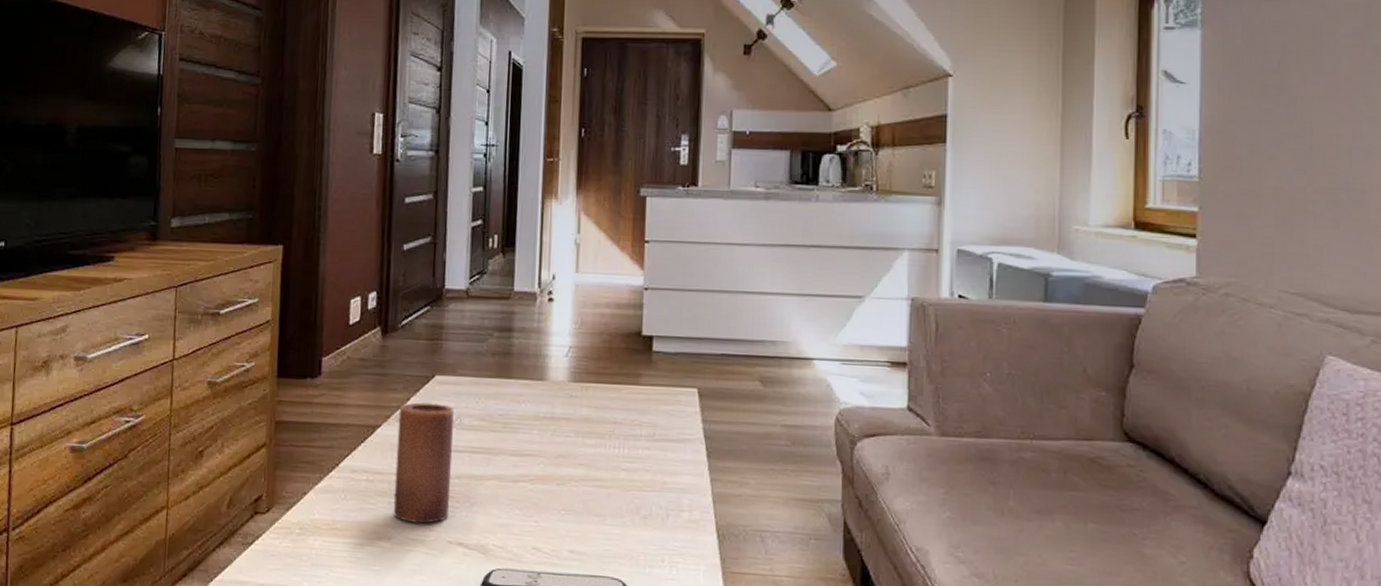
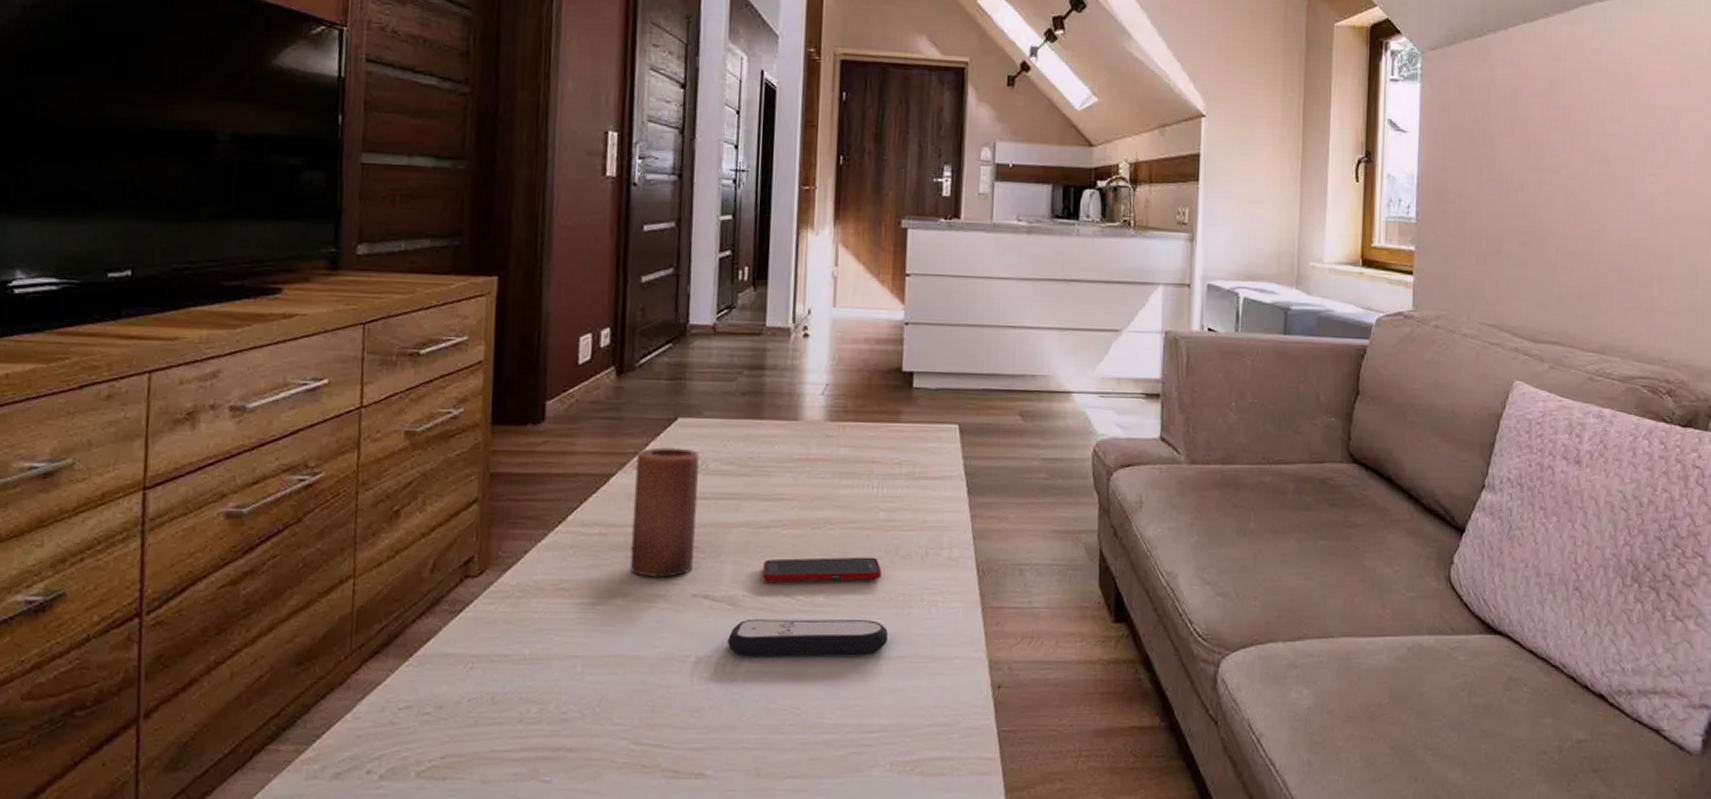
cell phone: none [512,512,623,538] -> present [763,557,882,583]

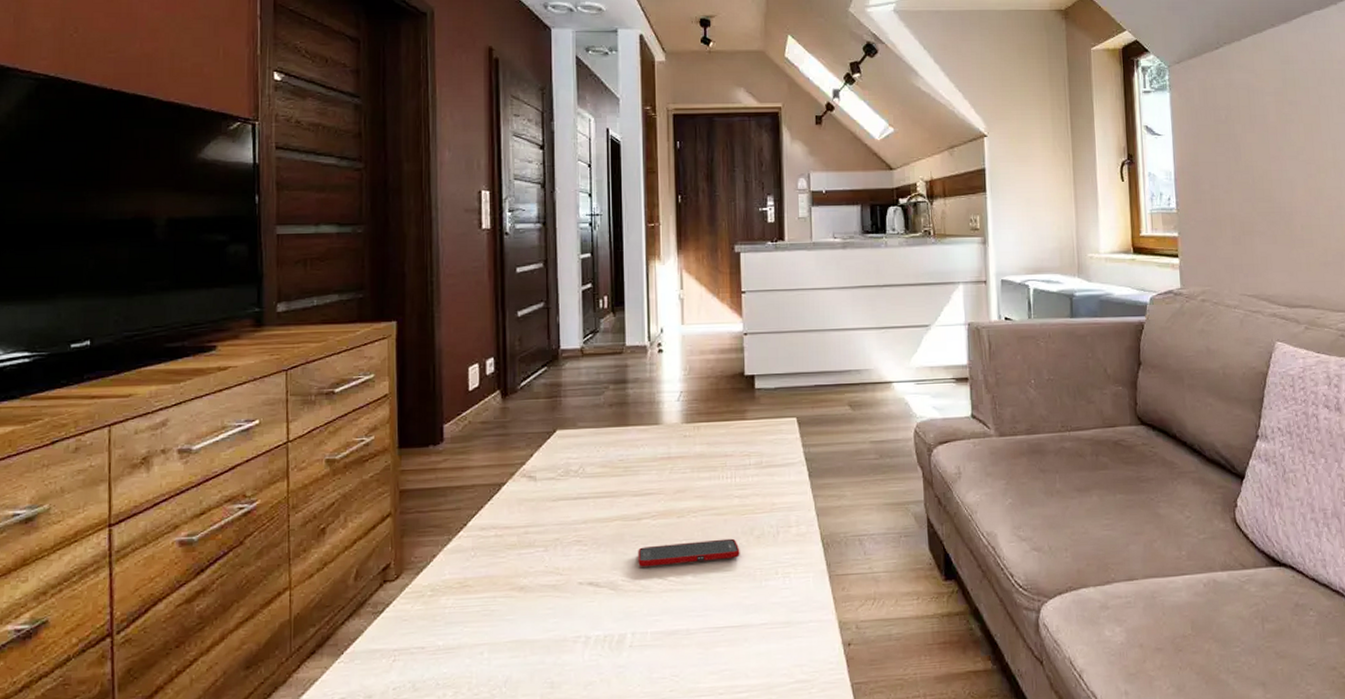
candle: present [629,447,699,577] -> none [523,456,578,570]
remote control: present [727,619,888,657] -> none [611,594,749,634]

